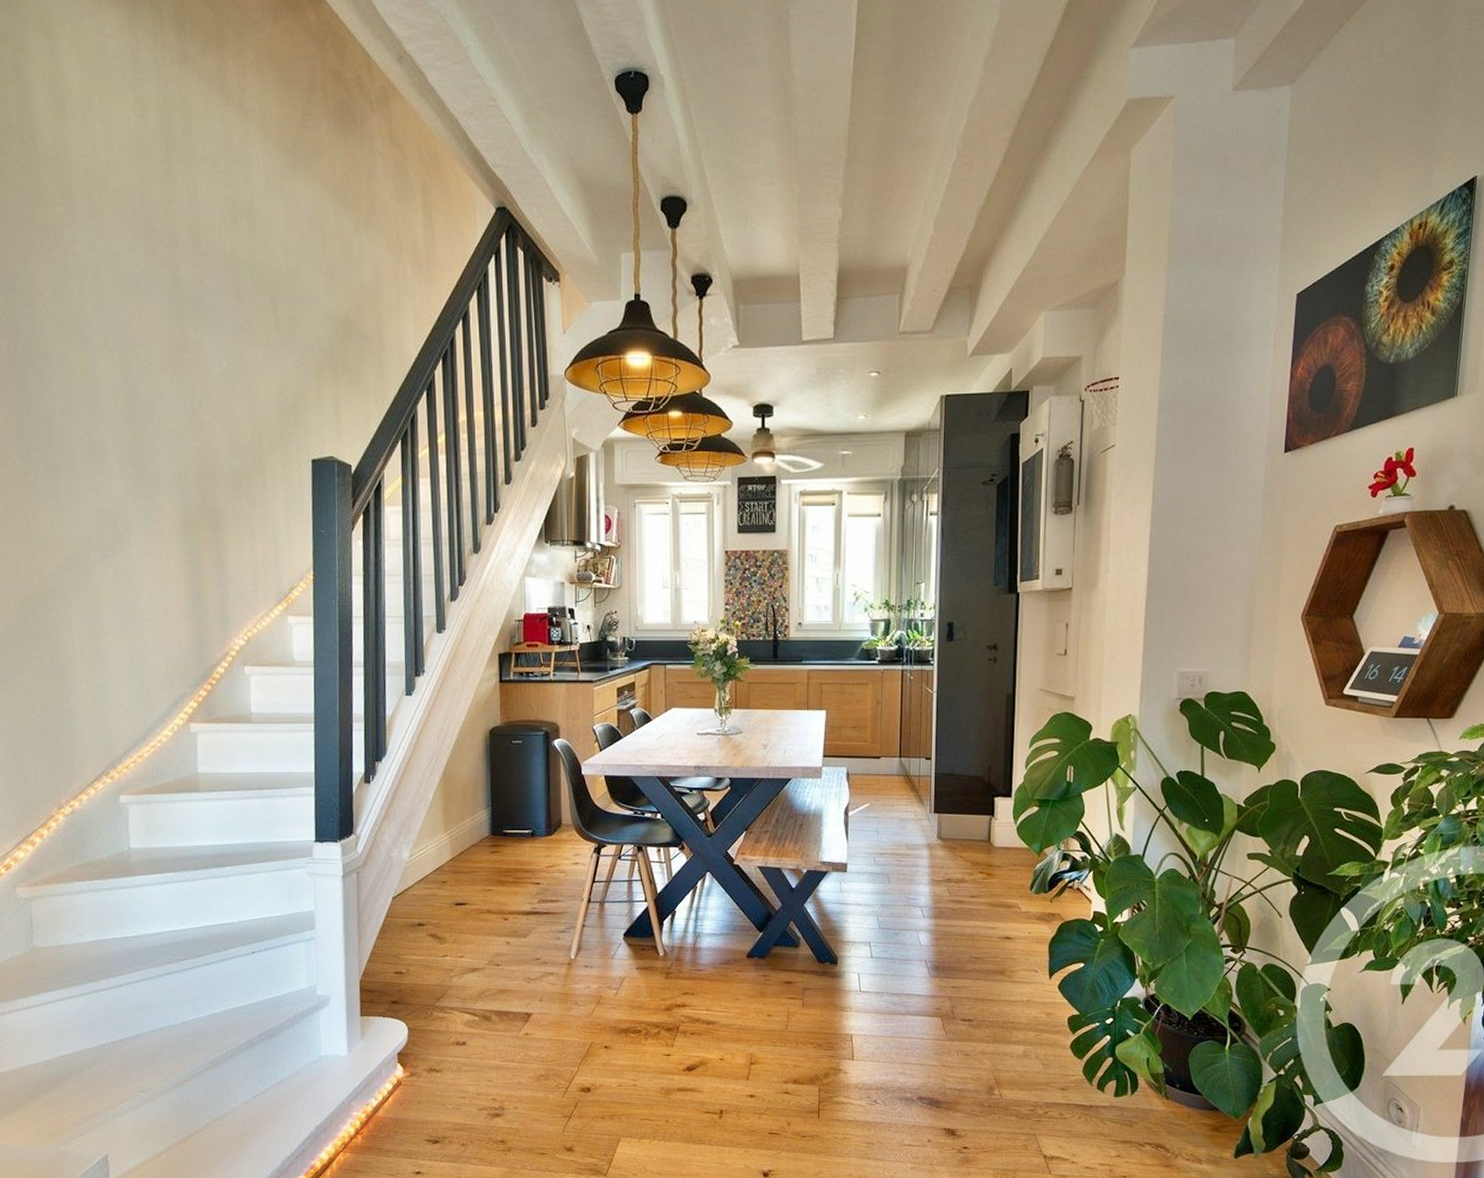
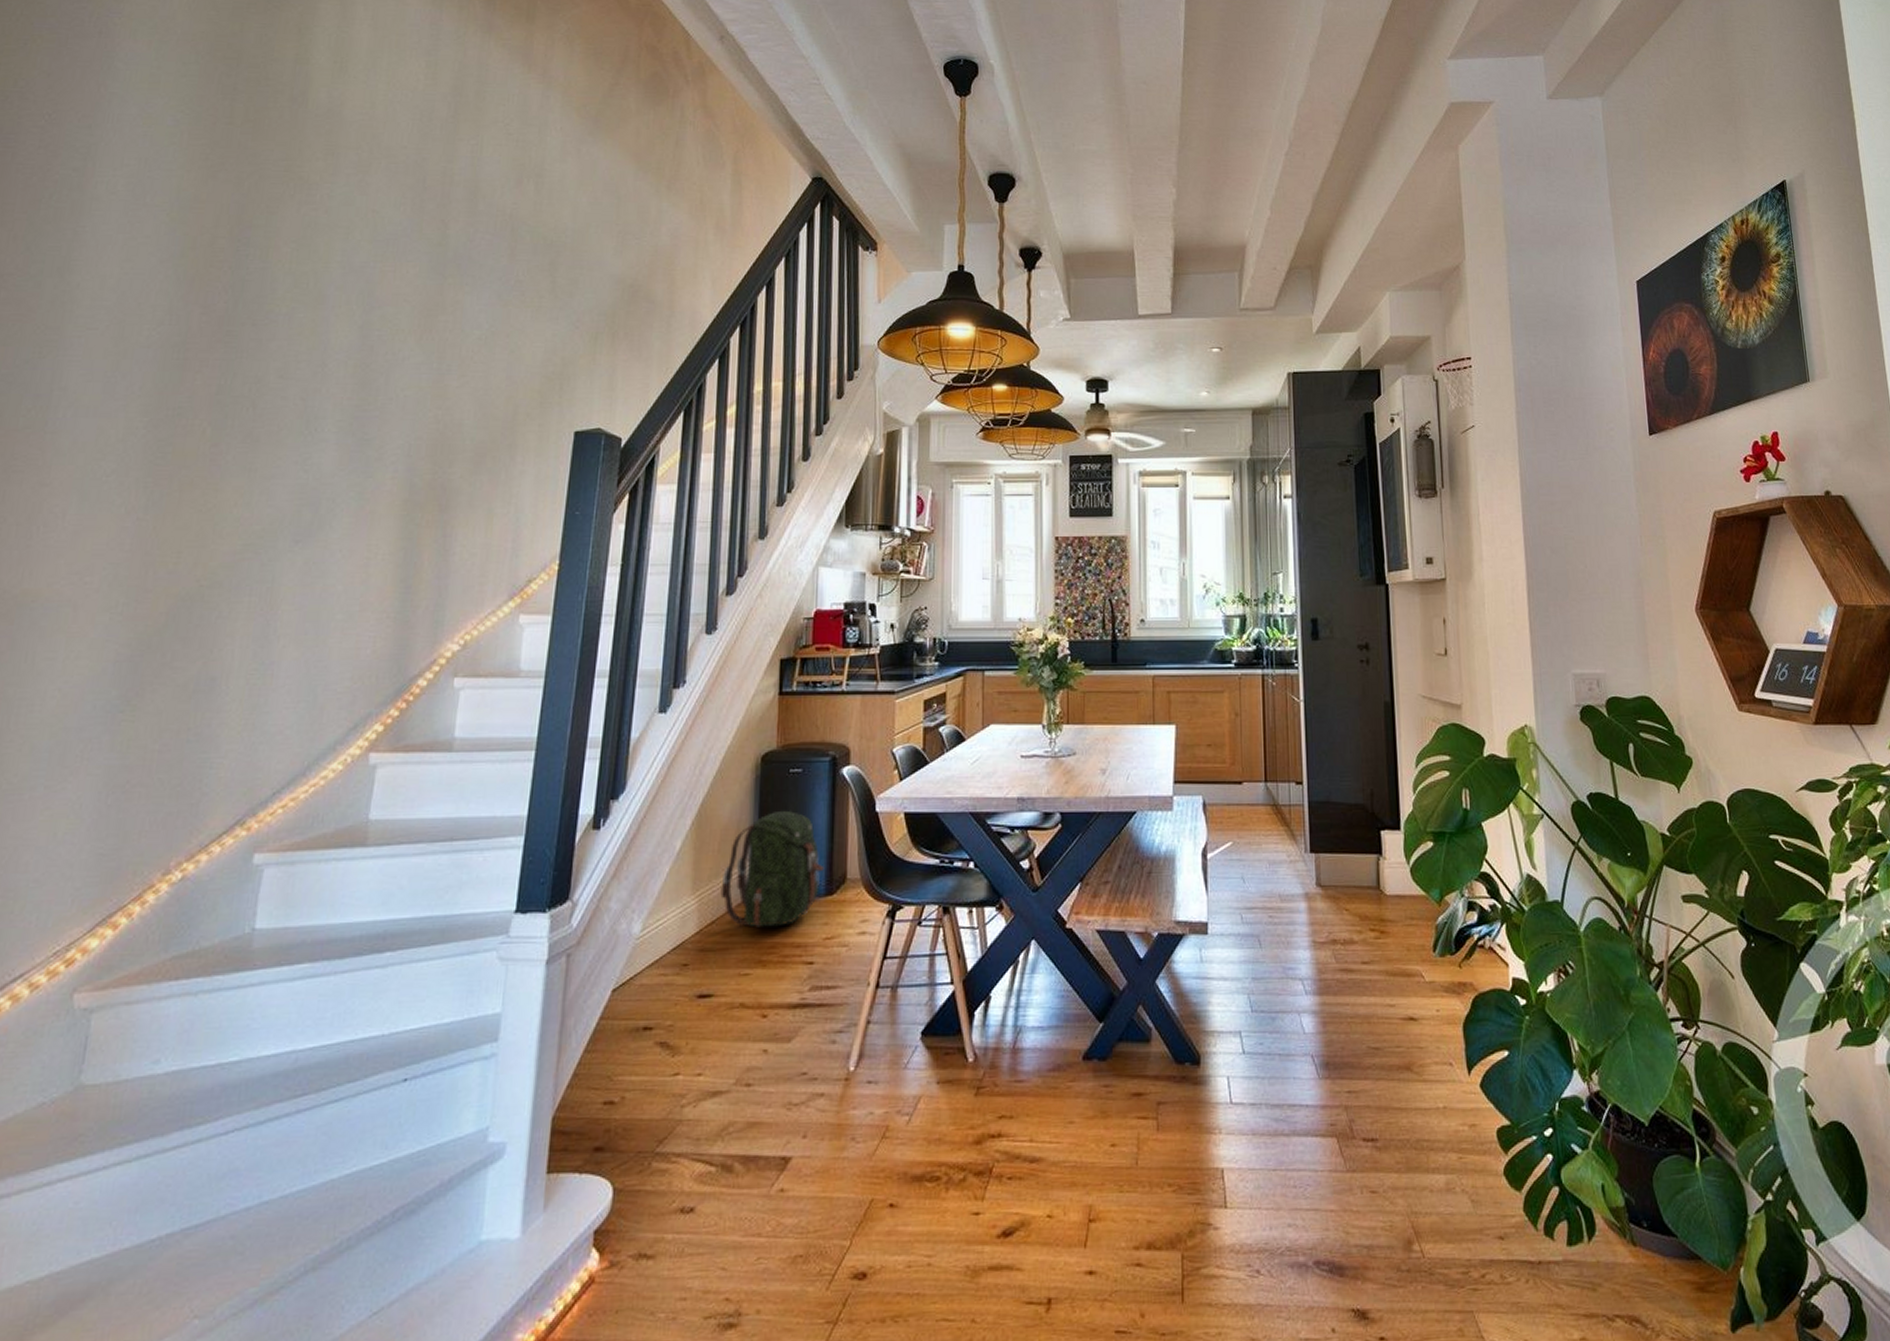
backpack: none [466,772,544,857] -> present [720,810,825,927]

